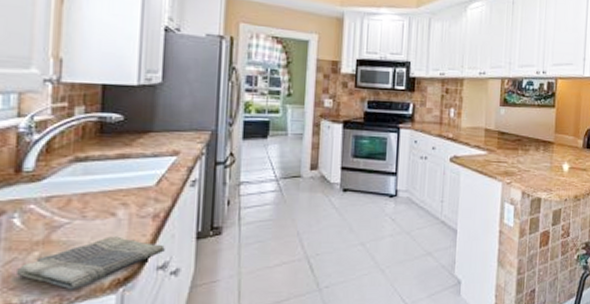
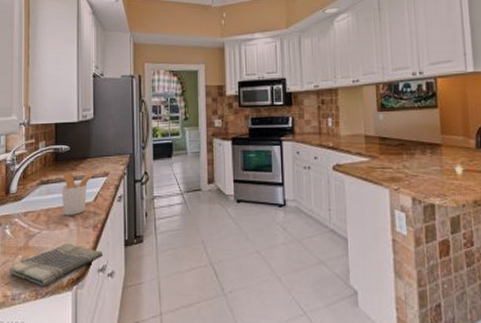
utensil holder: none [107,147,161,203] -> present [61,170,96,216]

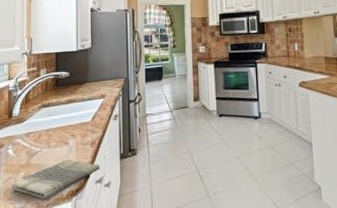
utensil holder: present [61,170,96,216] -> none [62,93,94,135]

